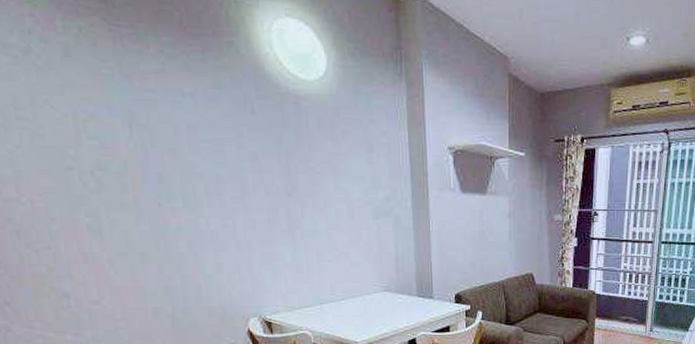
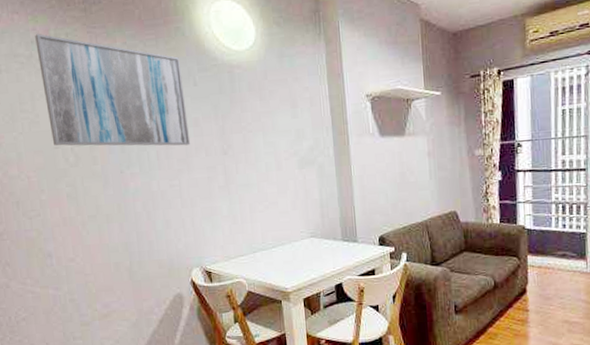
wall art: none [33,20,248,182] -> present [35,33,191,146]

